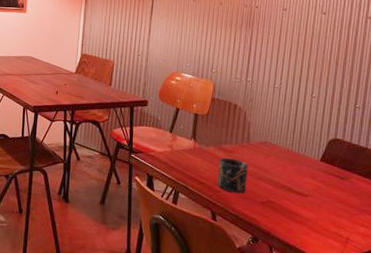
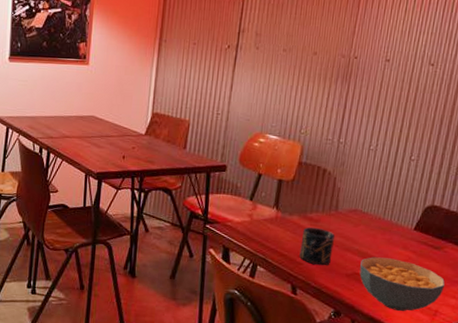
cereal bowl: none [273,186,354,238] -> present [359,257,446,311]

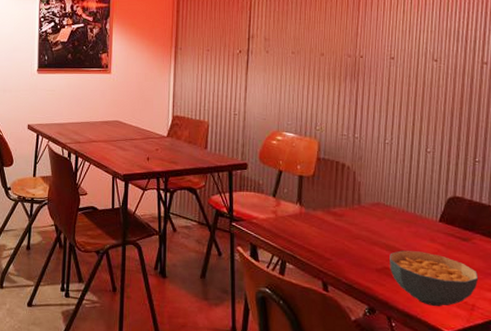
cup: present [299,227,336,266] -> none [327,221,361,261]

